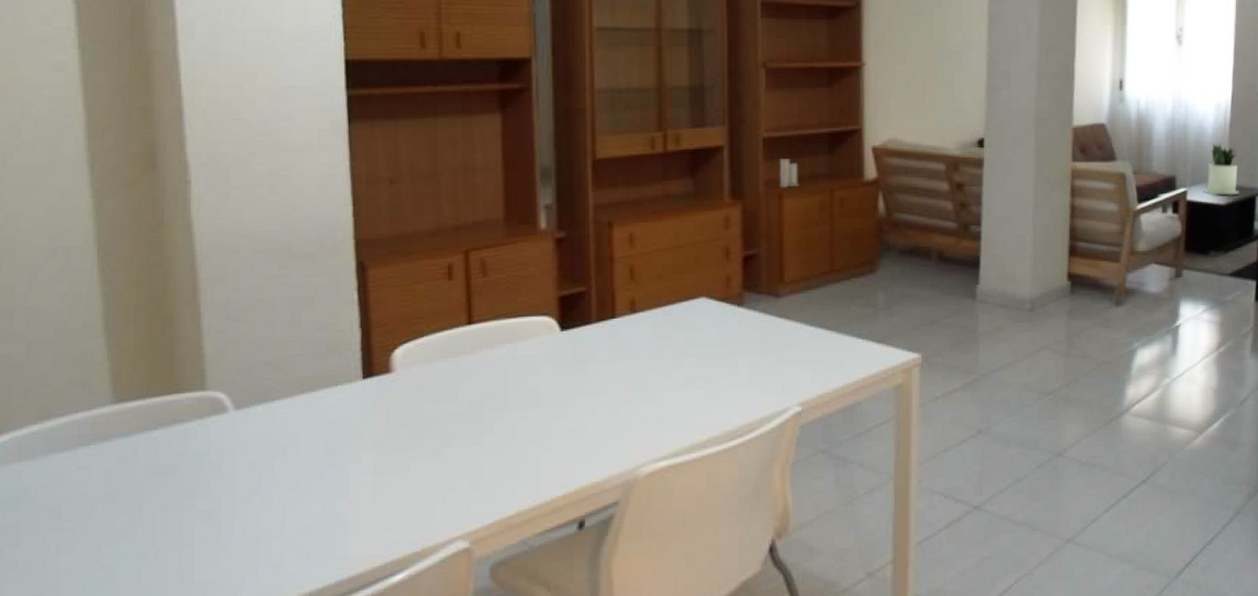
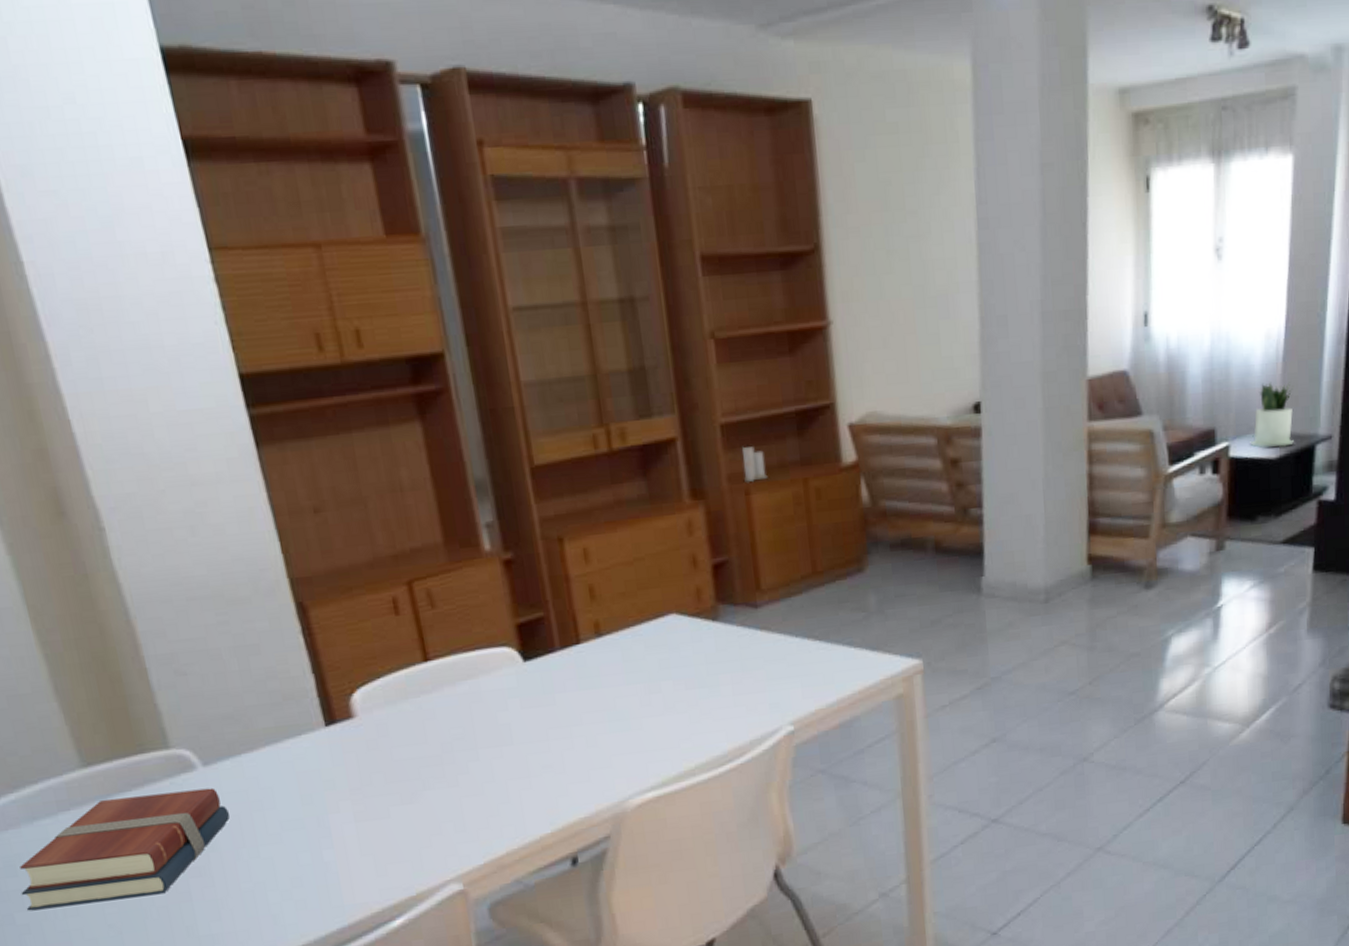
books: none [17,431,250,547] -> present [20,788,230,911]

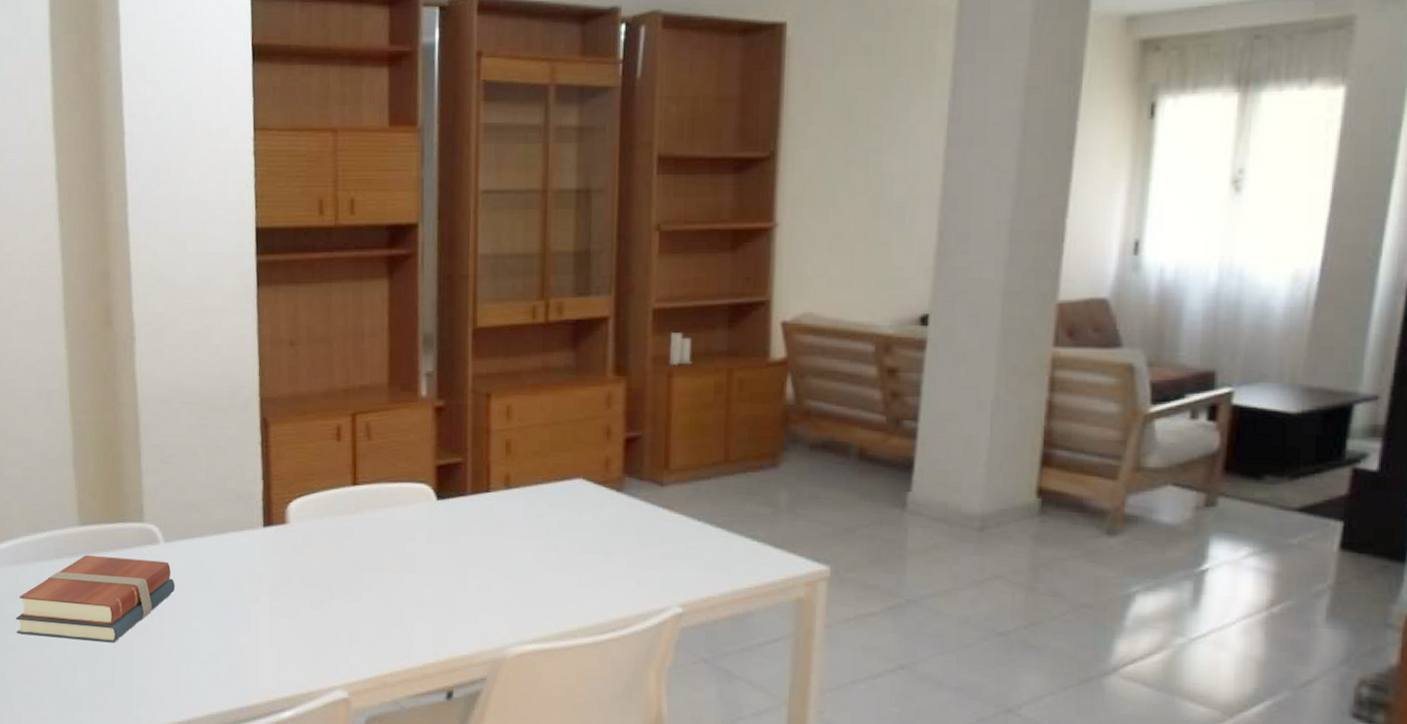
planter: present [1250,382,1295,449] -> none [1261,327,1328,402]

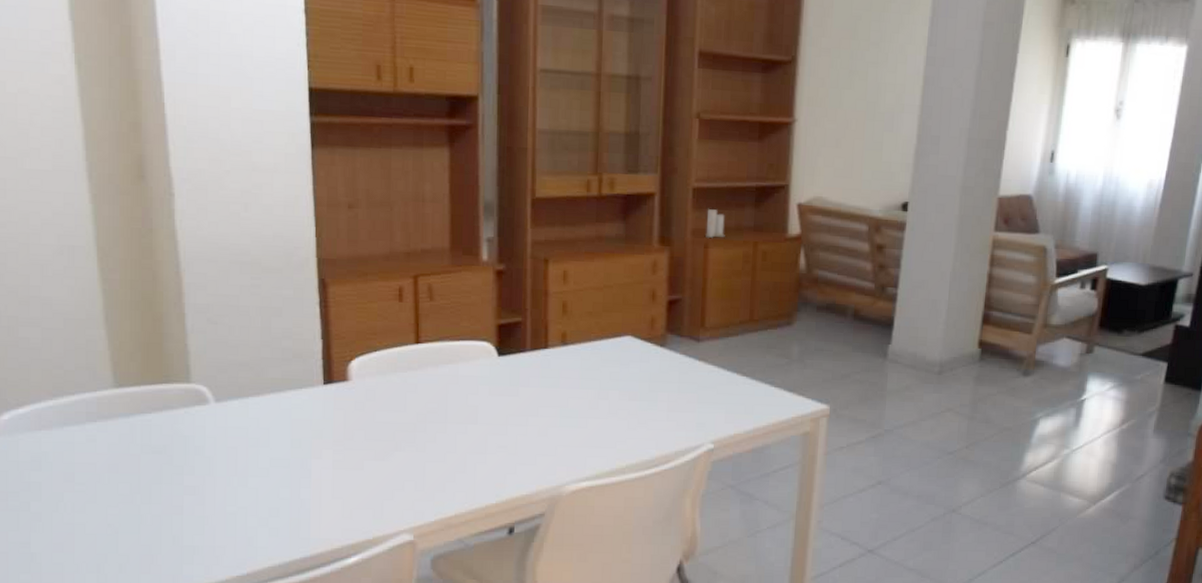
books: present [15,555,175,643] -> none [40,418,228,505]

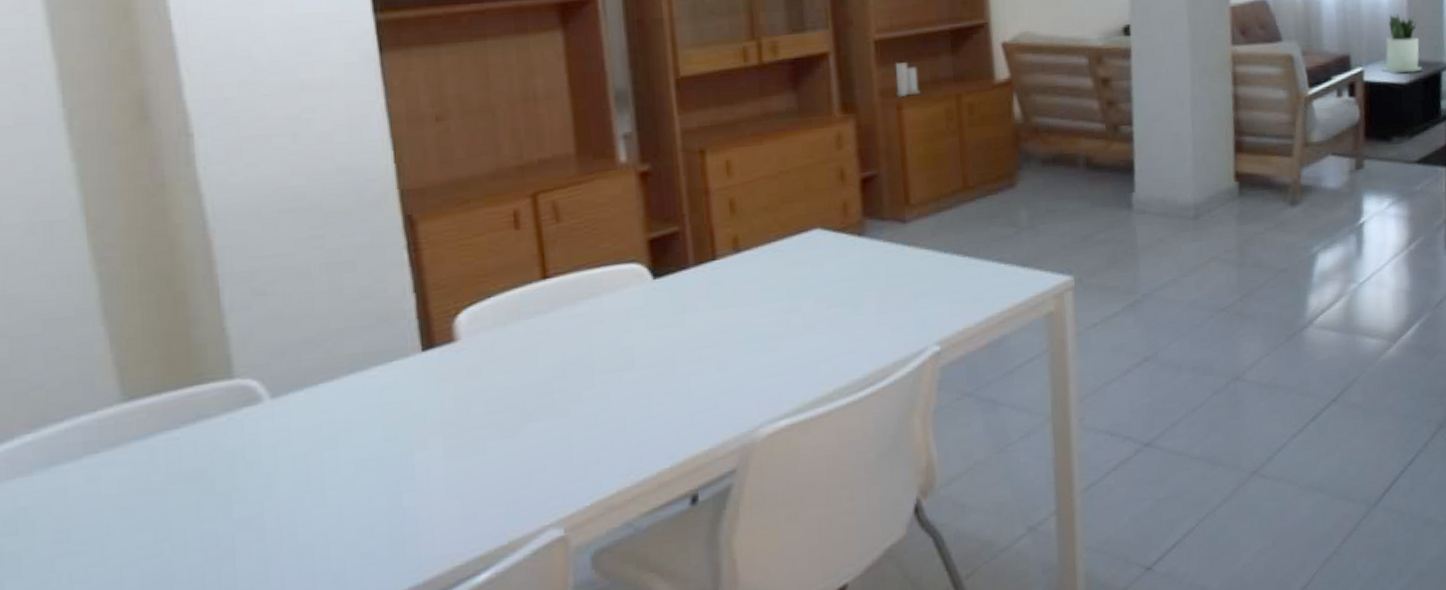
planter: none [1125,222,1167,277] -> present [1382,13,1423,74]

